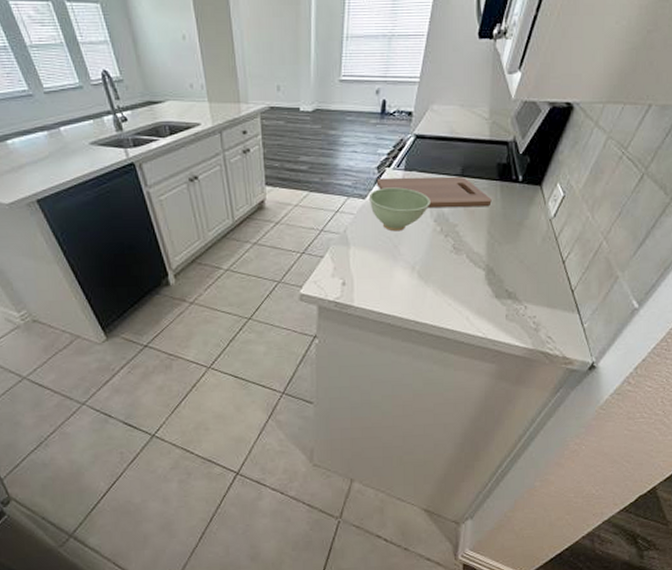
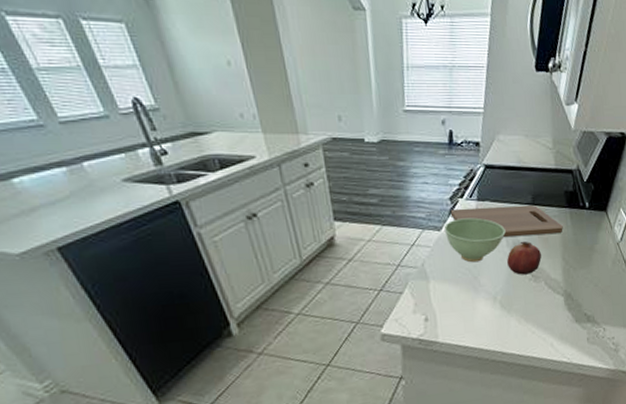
fruit: none [429,212,465,247] -> present [507,241,541,275]

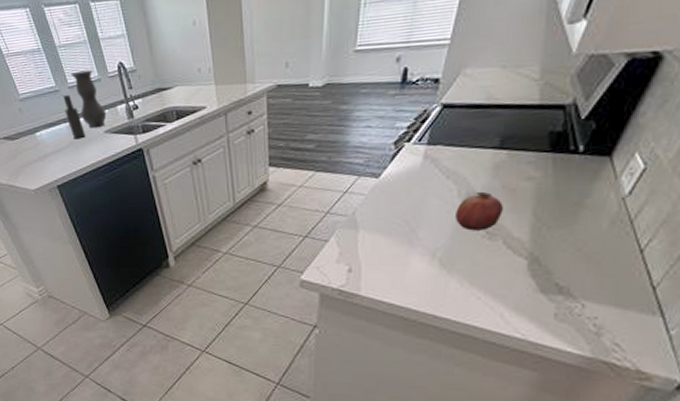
soap dispenser: none [52,132,95,189] -> present [63,95,86,139]
vase: none [60,103,124,176] -> present [70,69,107,128]
bowl: present [443,217,506,263] -> none [382,163,459,214]
cutting board: present [450,204,563,237] -> none [392,149,540,186]

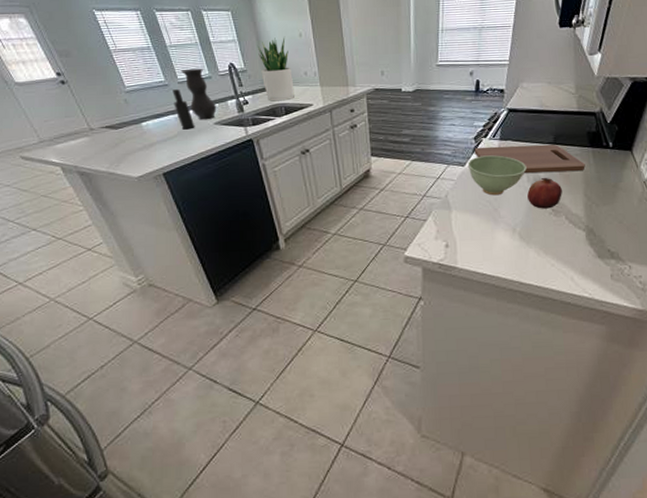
planter: none [147,27,186,105] -> present [257,37,294,101]
bowl: none [382,163,459,214] -> present [467,155,527,196]
cutting board: none [392,149,540,186] -> present [474,144,585,173]

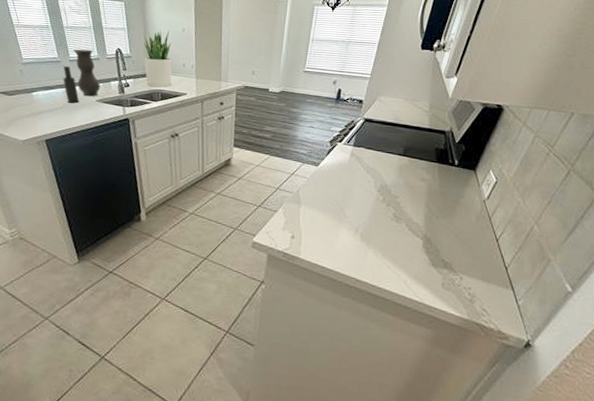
bowl: present [467,155,527,196] -> none [321,158,375,197]
cutting board: present [474,144,585,173] -> none [328,150,430,183]
fruit: present [527,177,562,209] -> none [373,185,406,215]

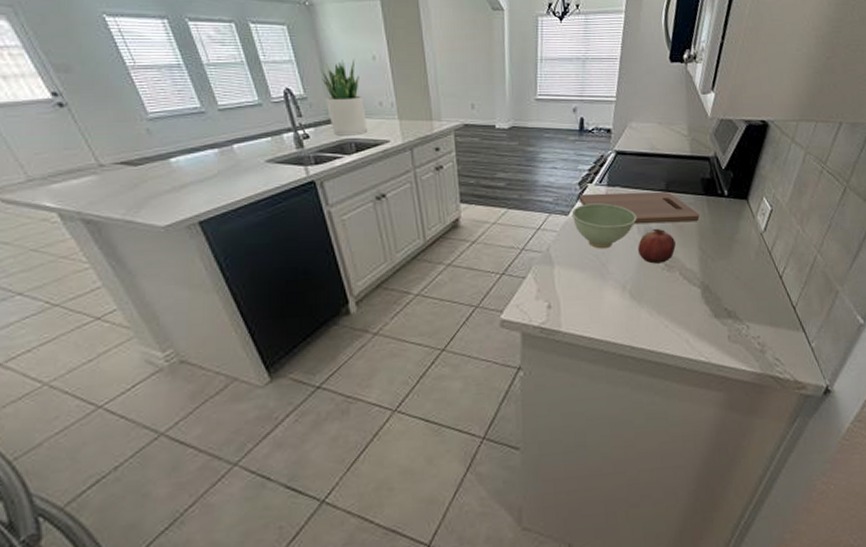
soap dispenser: present [63,66,80,103] -> none [211,118,241,168]
vase: present [72,49,101,97] -> none [221,93,269,157]
bowl: none [321,158,375,197] -> present [571,203,637,249]
cutting board: none [328,150,430,183] -> present [578,191,700,223]
fruit: none [373,185,406,215] -> present [638,228,676,264]

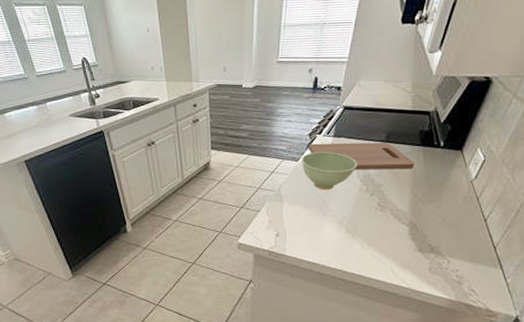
planter: present [320,60,367,136] -> none [108,32,142,95]
fruit: present [638,228,676,264] -> none [356,174,390,204]

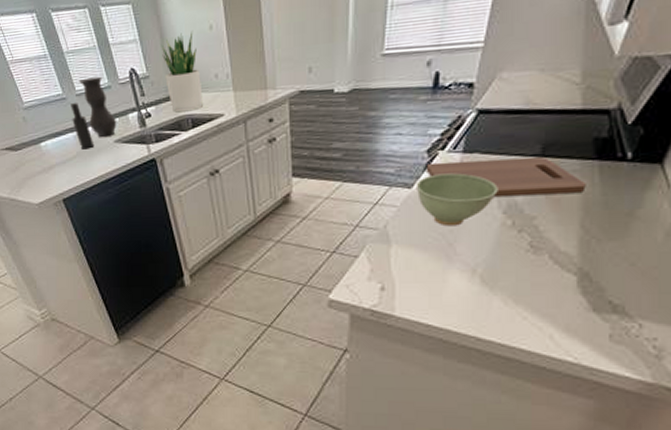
soap dispenser: none [31,82,52,121] -> present [71,103,95,150]
vase: none [38,62,71,112] -> present [78,76,117,138]
planter: none [108,32,142,95] -> present [161,32,203,113]

